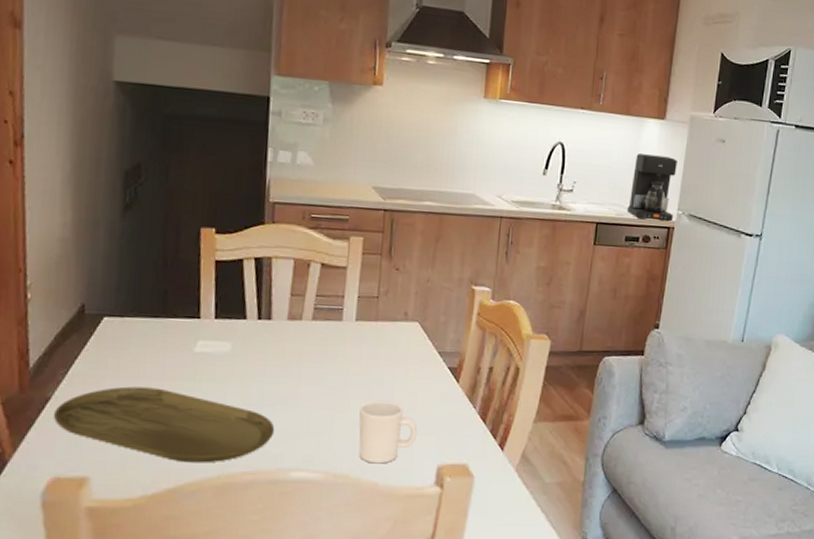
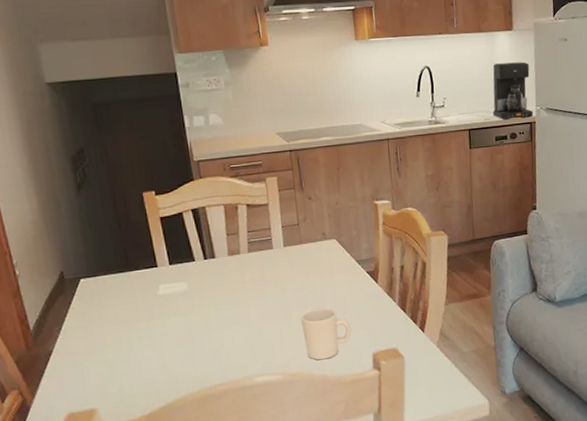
placemat: present [54,386,275,463] -> none [58,328,236,385]

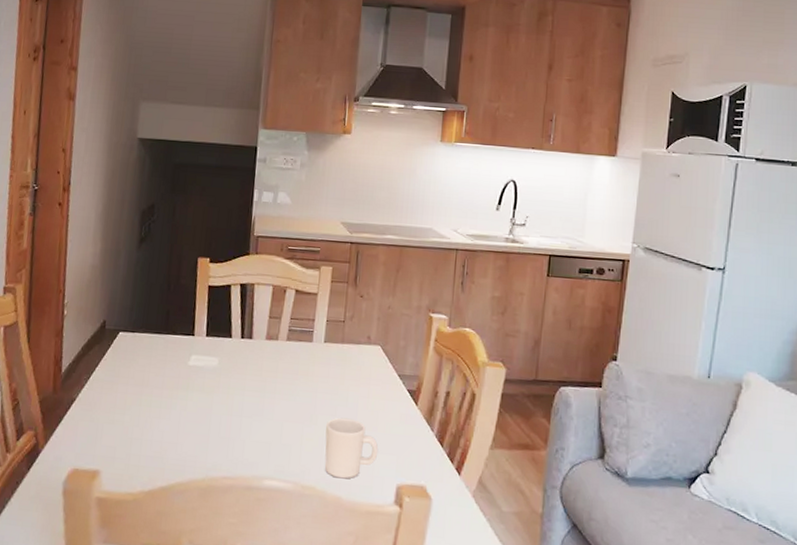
coffee maker: present [492,62,533,120] -> none [579,189,630,255]

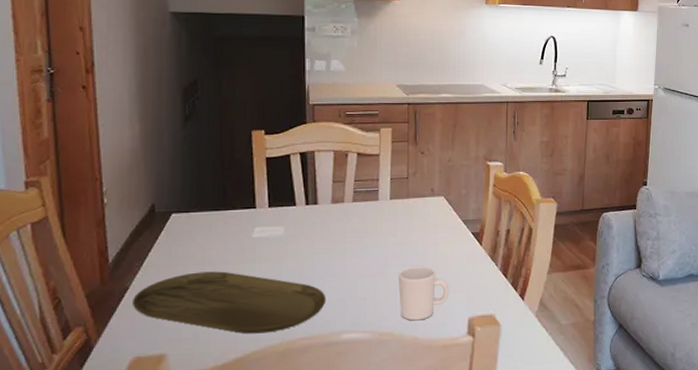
placemat: none [77,392,252,466] -> present [133,271,326,334]

